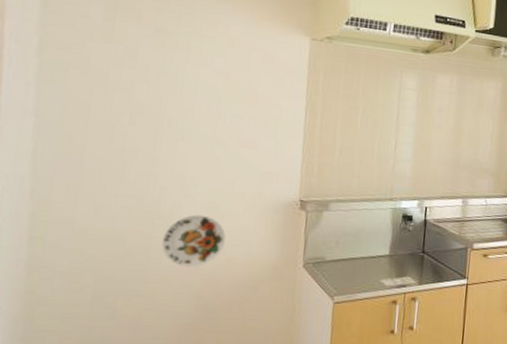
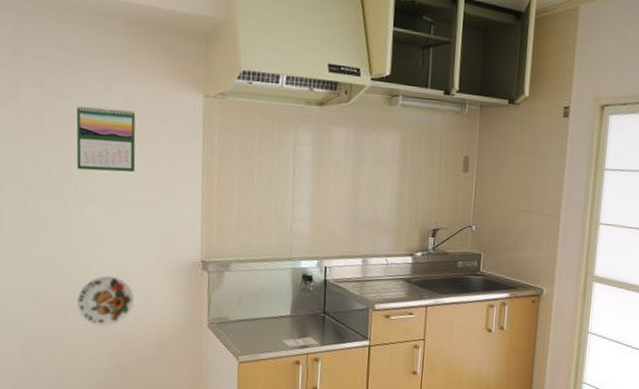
calendar: none [172,43,239,111] -> present [76,106,136,173]

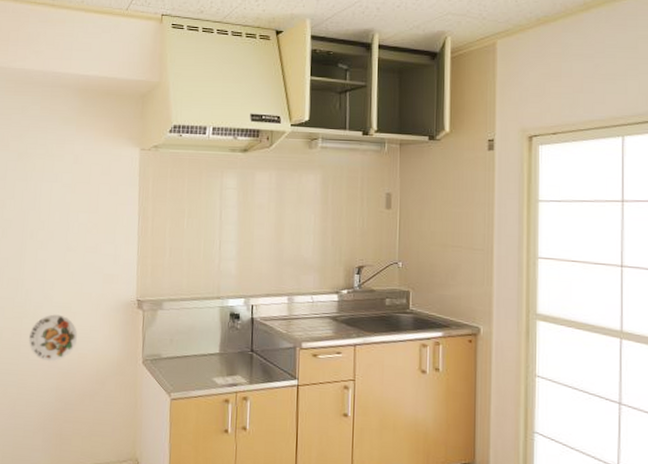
calendar: present [76,106,136,173] -> none [32,163,82,220]

